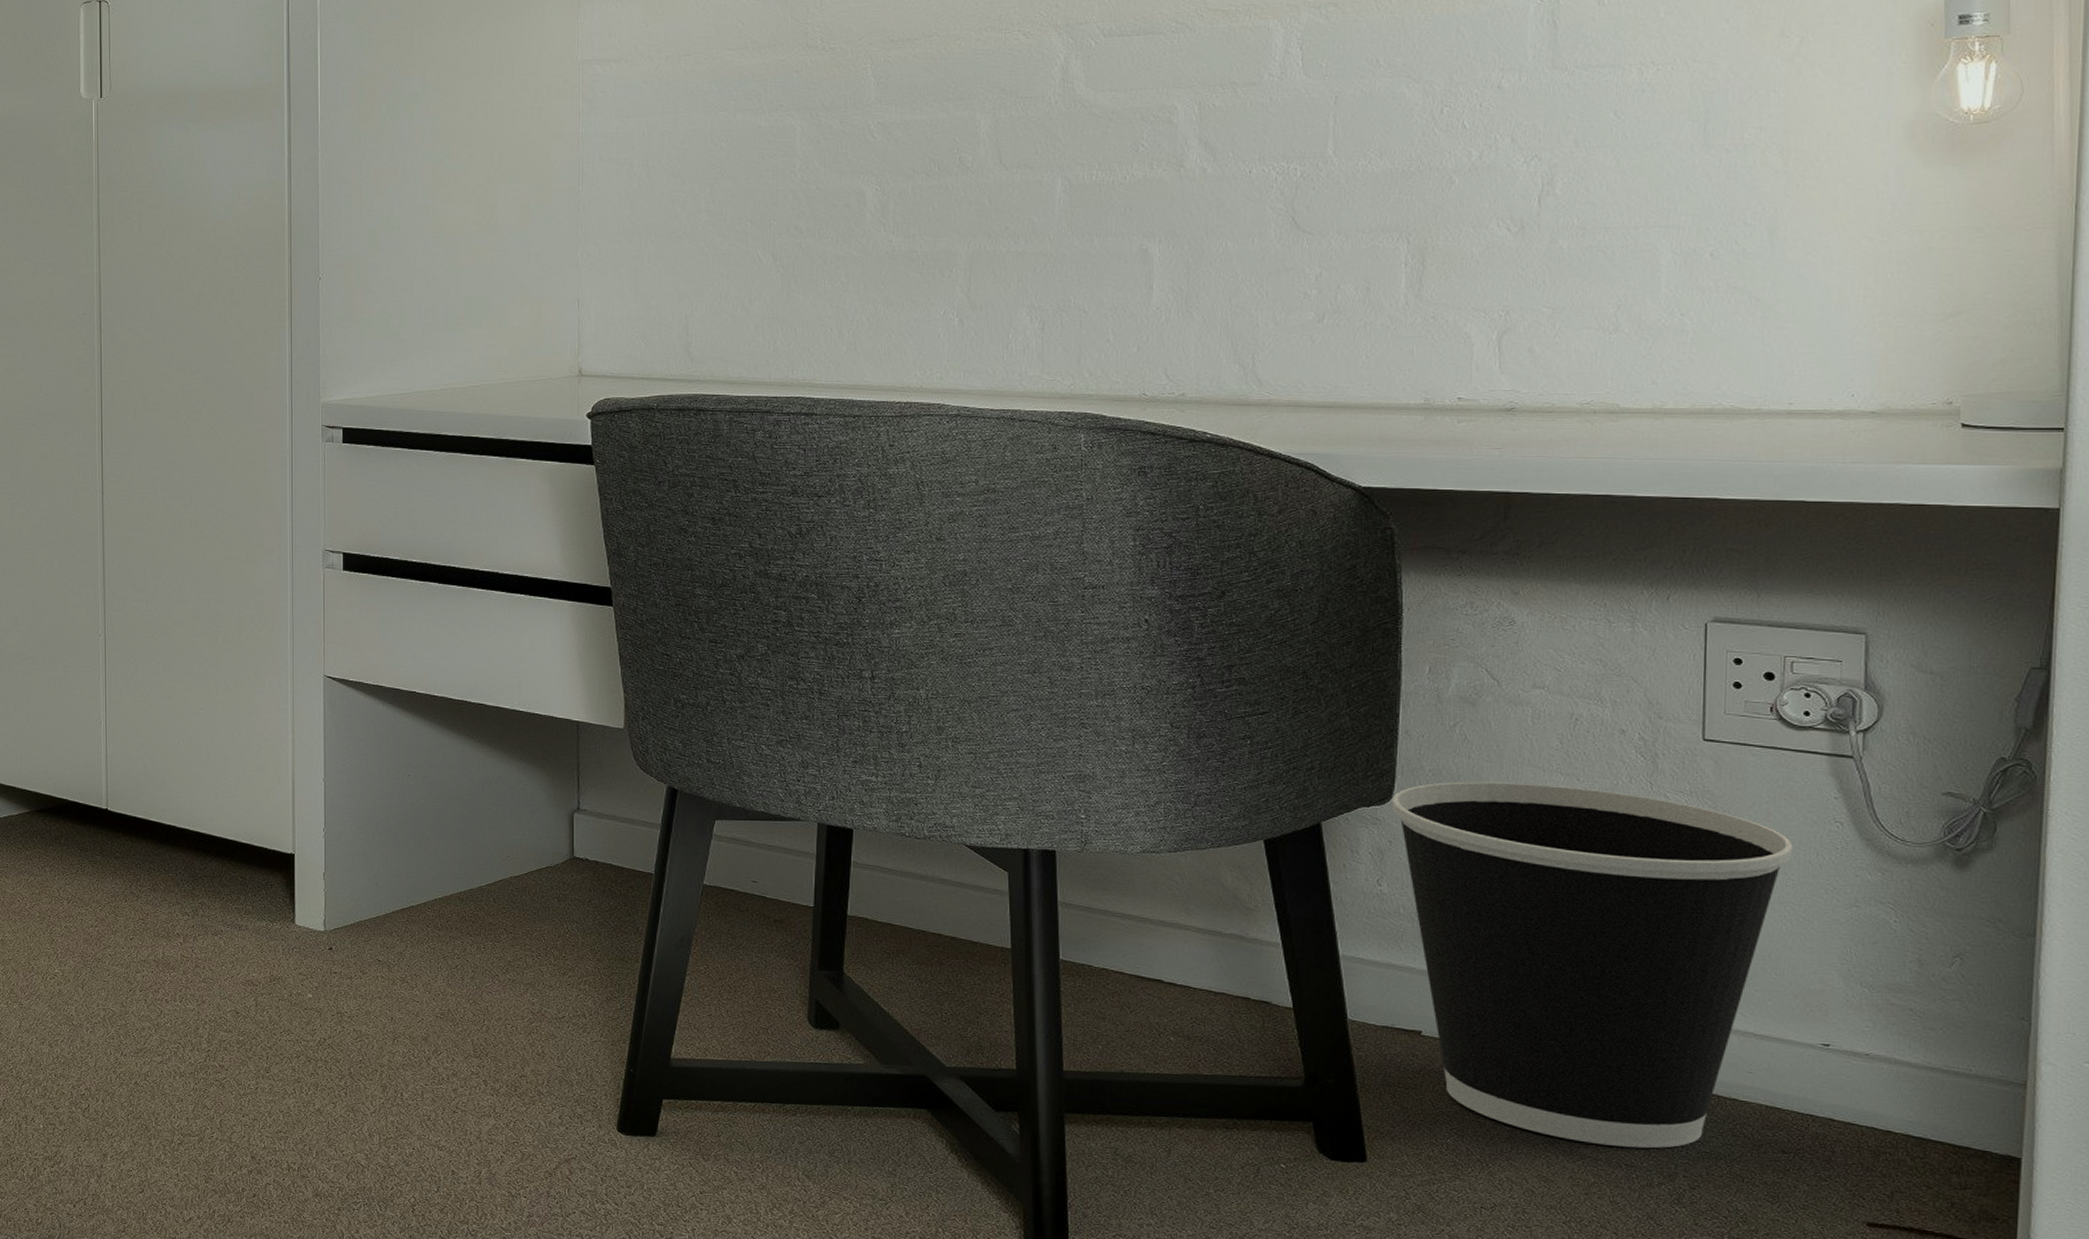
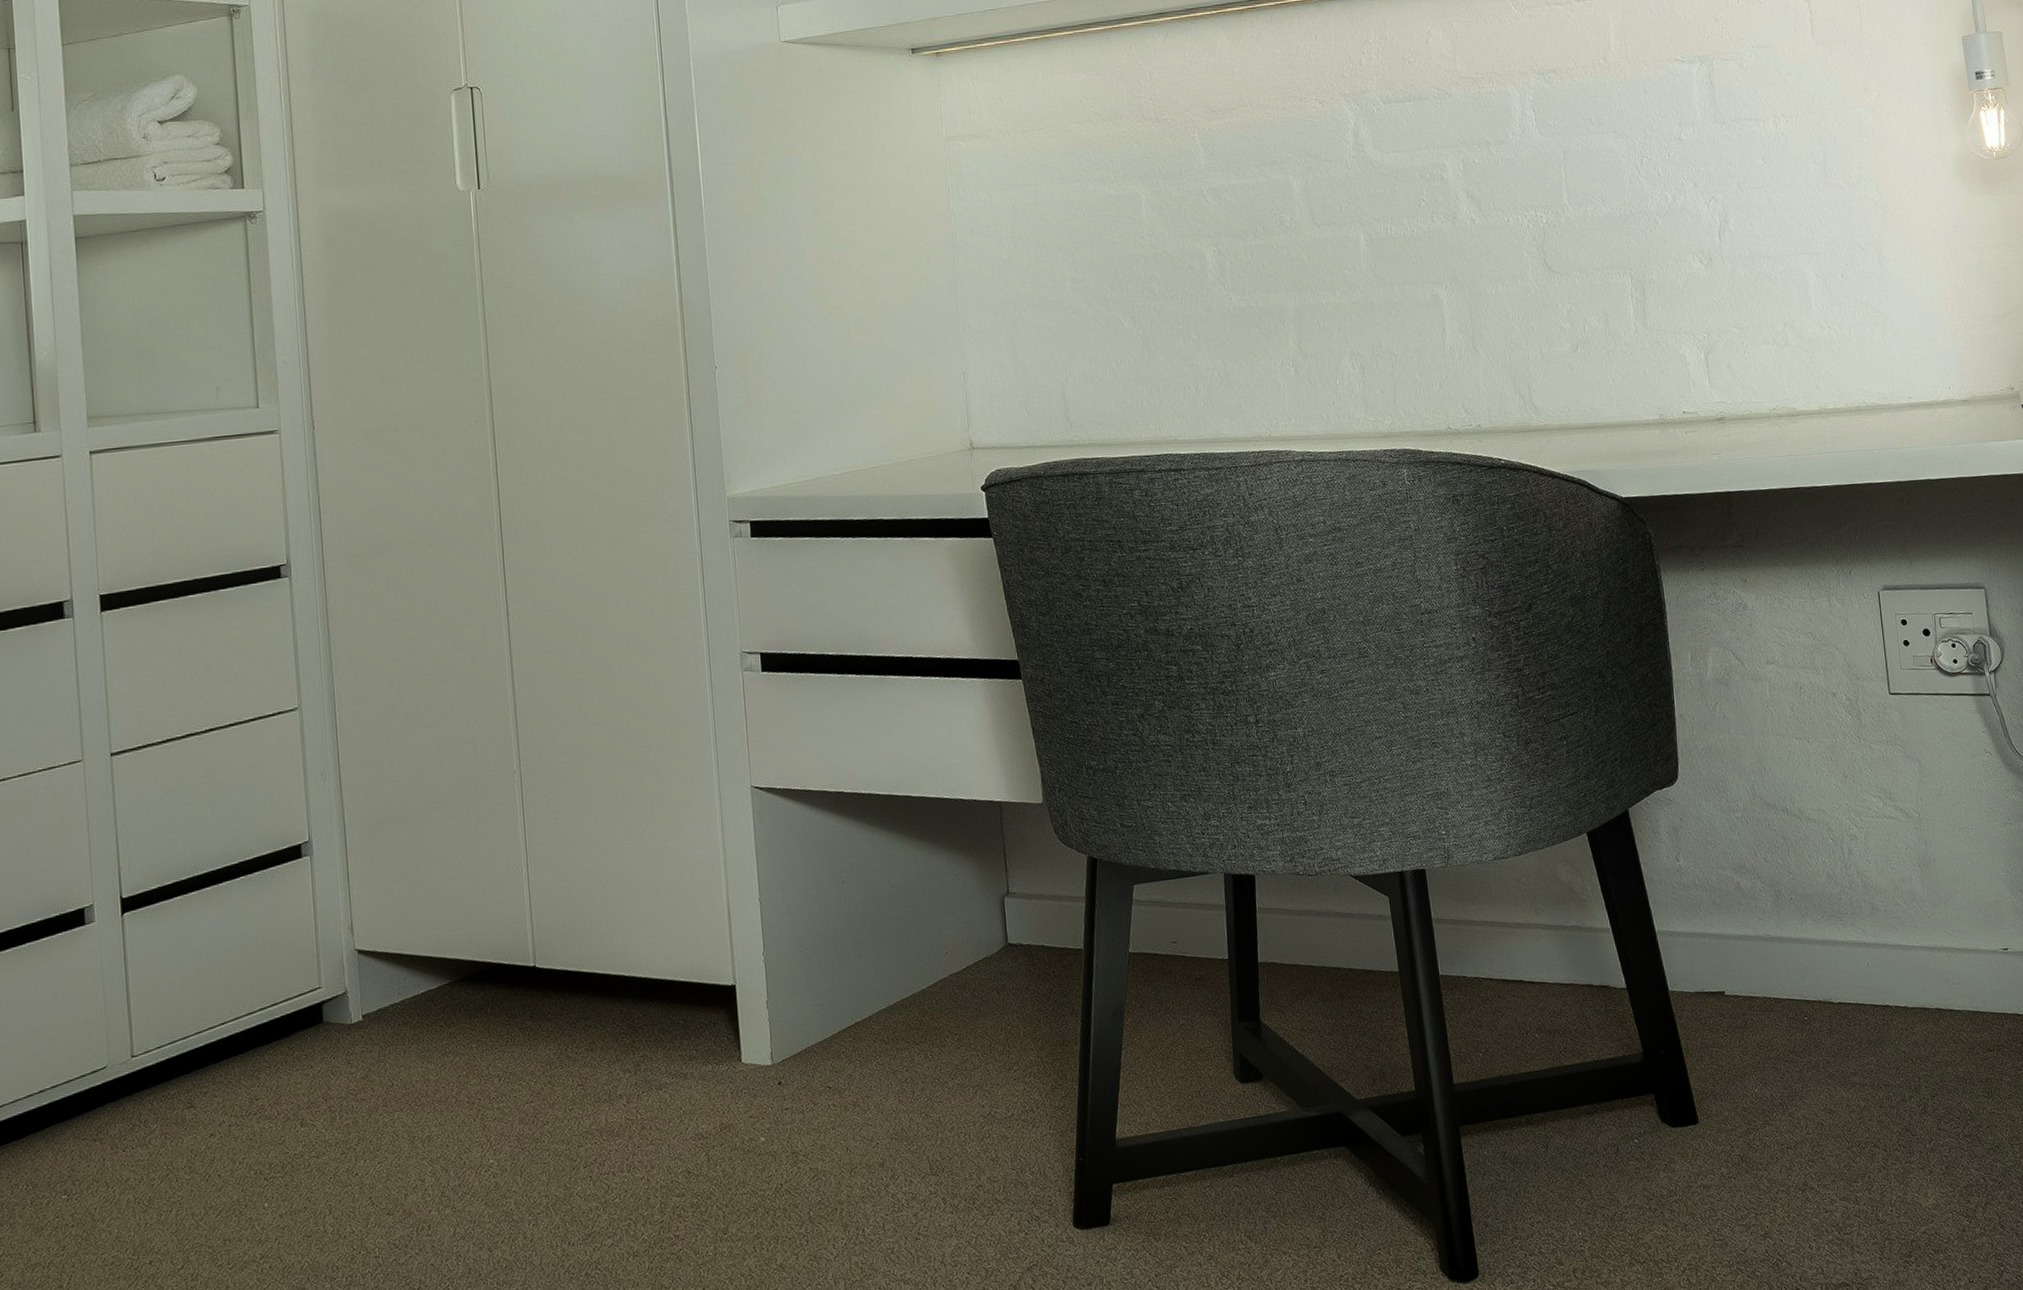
wastebasket: present [1391,781,1794,1149] -> none [1677,748,1962,1071]

